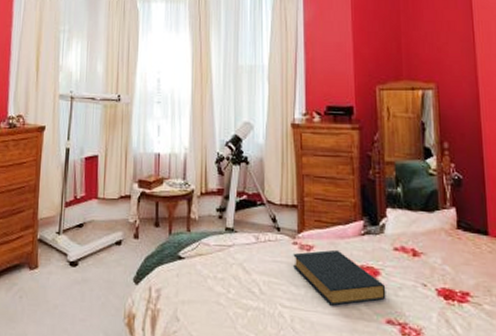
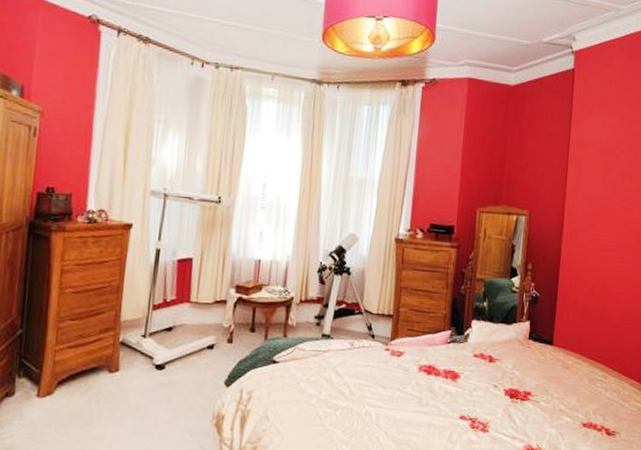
hardback book: present [293,249,386,306] -> none [383,355,463,405]

